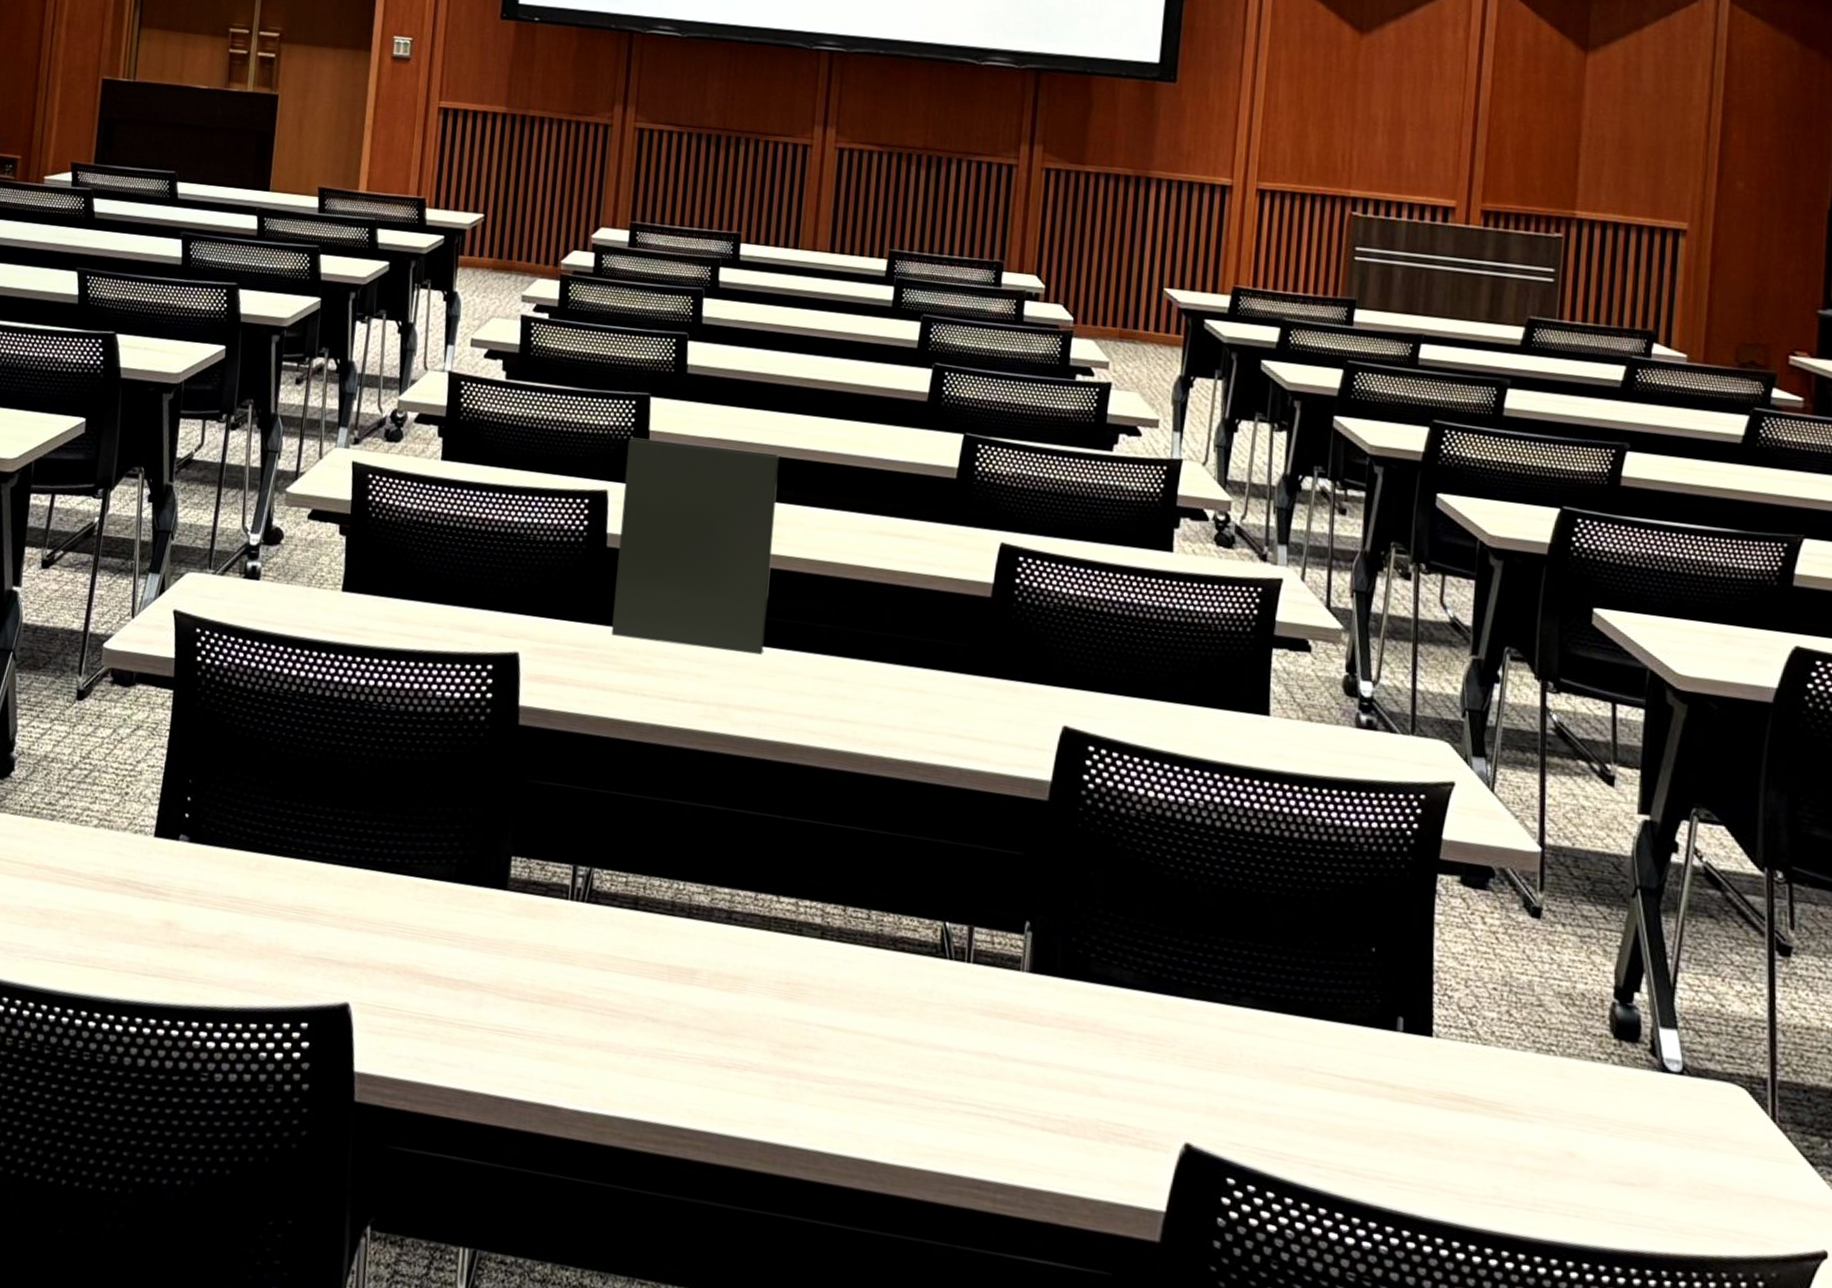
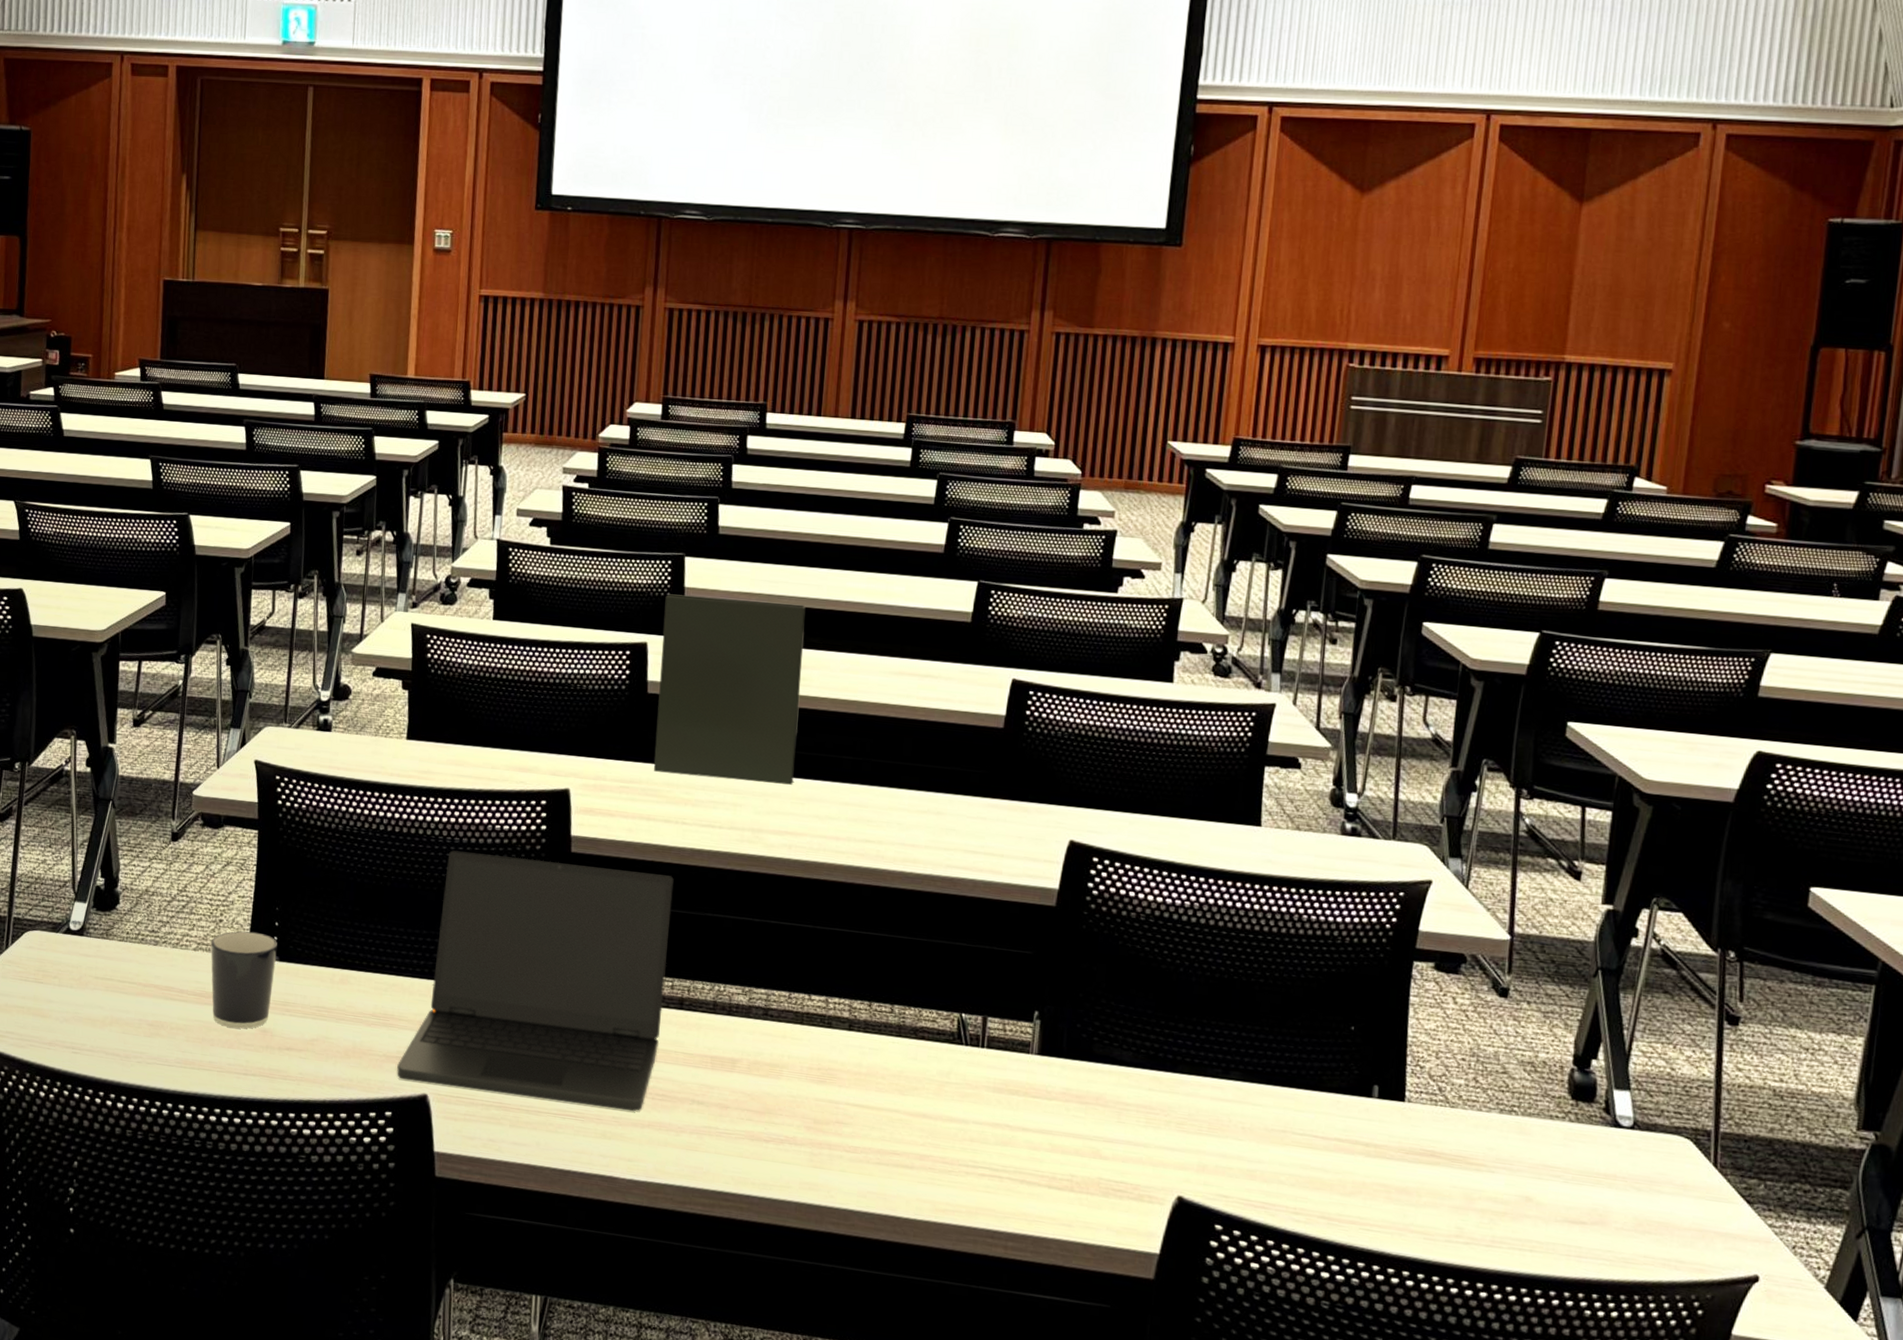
mug: none [111,806,190,921] -> present [210,931,278,1029]
laptop: none [316,719,631,1028] -> present [397,850,674,1111]

